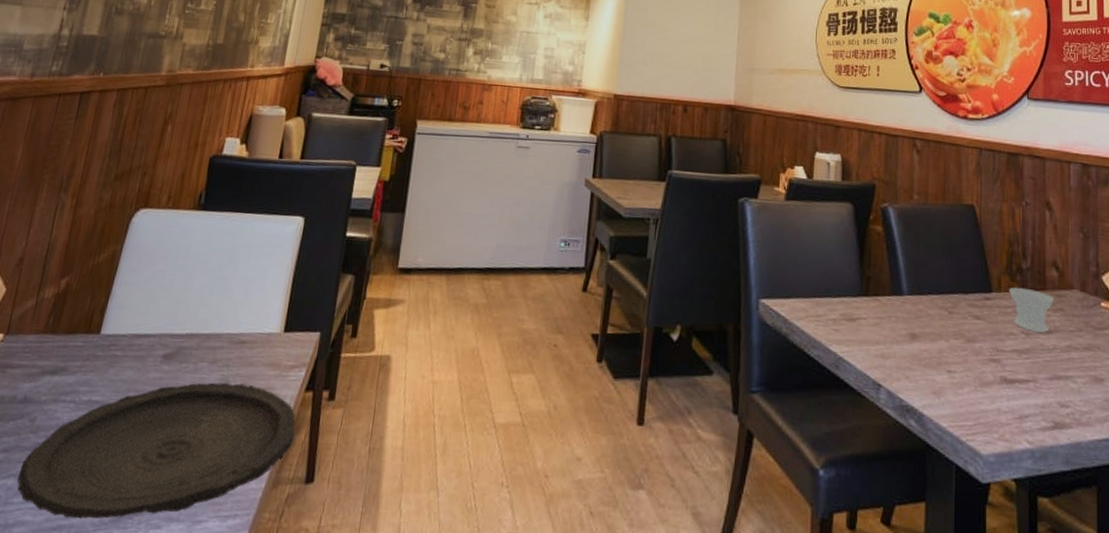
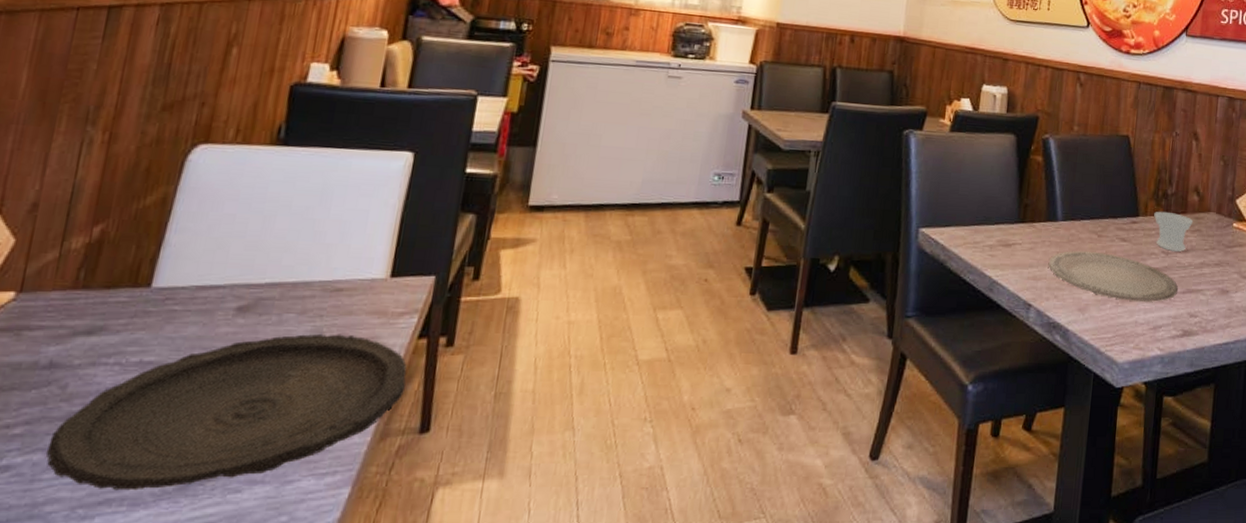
plate: none [896,327,1043,388] -> present [1048,250,1178,302]

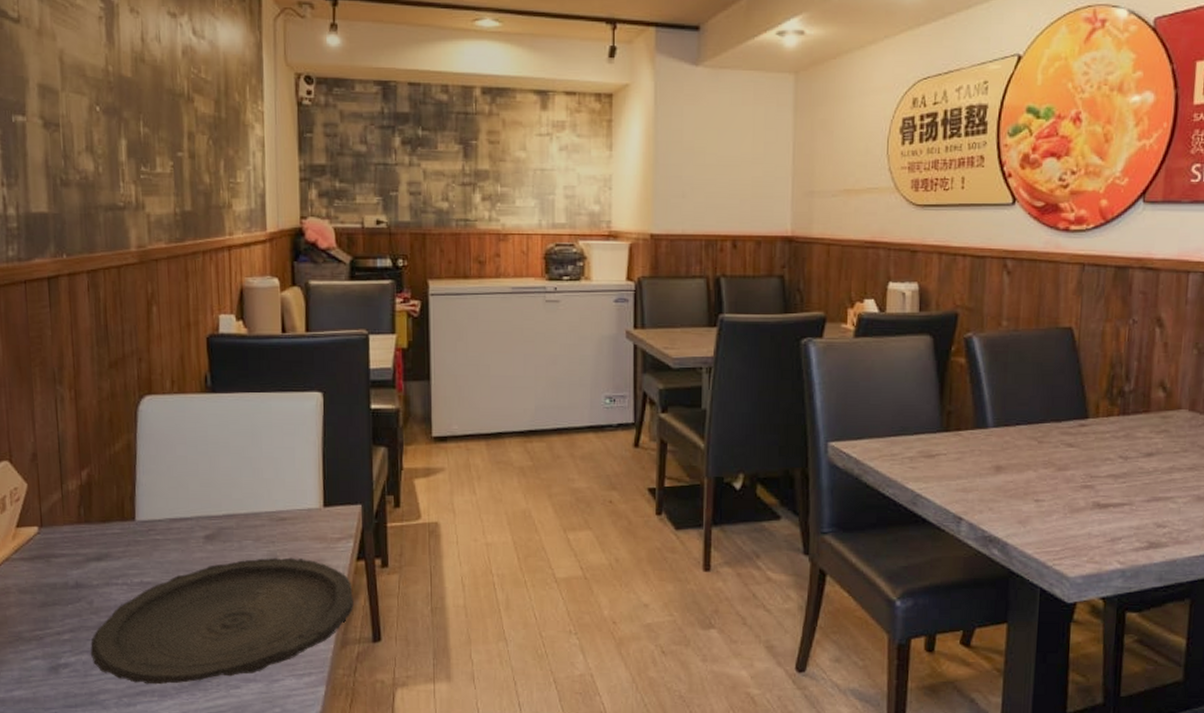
plate: present [1048,250,1178,302] -> none [979,458,1141,512]
cup: present [1154,211,1194,252] -> none [1108,411,1159,456]

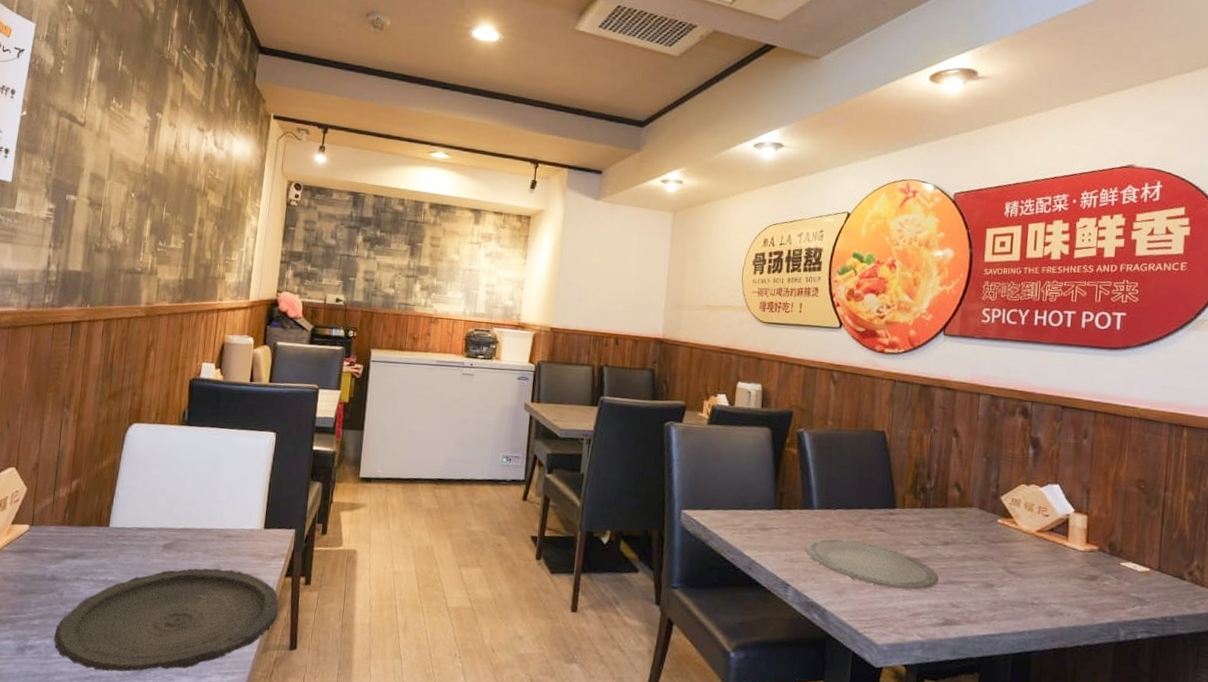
plate: none [979,458,1141,512] -> present [805,537,938,590]

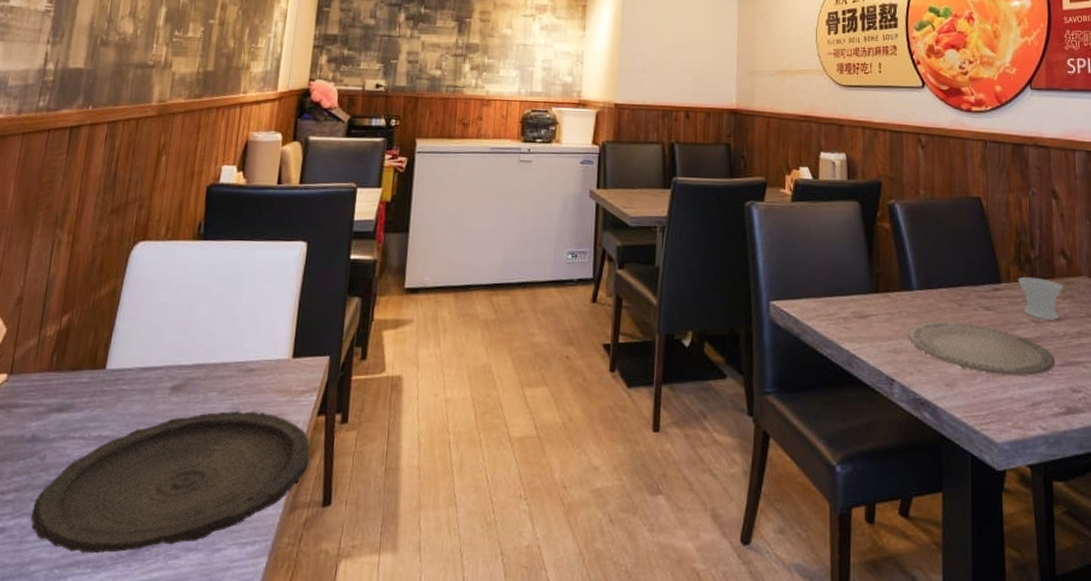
cup: none [912,504,954,544] -> present [1018,276,1064,320]

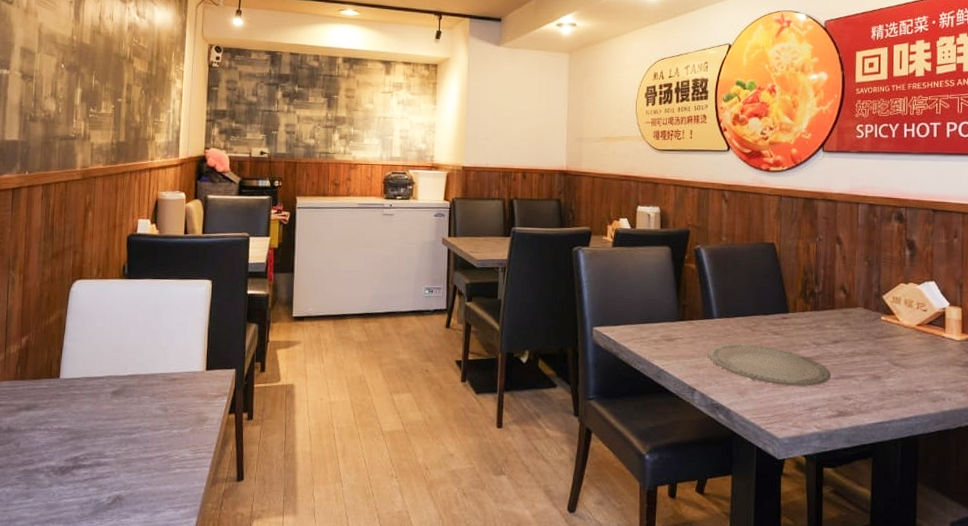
plate: present [30,411,310,554] -> none [13,410,224,514]
cup: present [1018,276,1064,320] -> none [803,307,842,343]

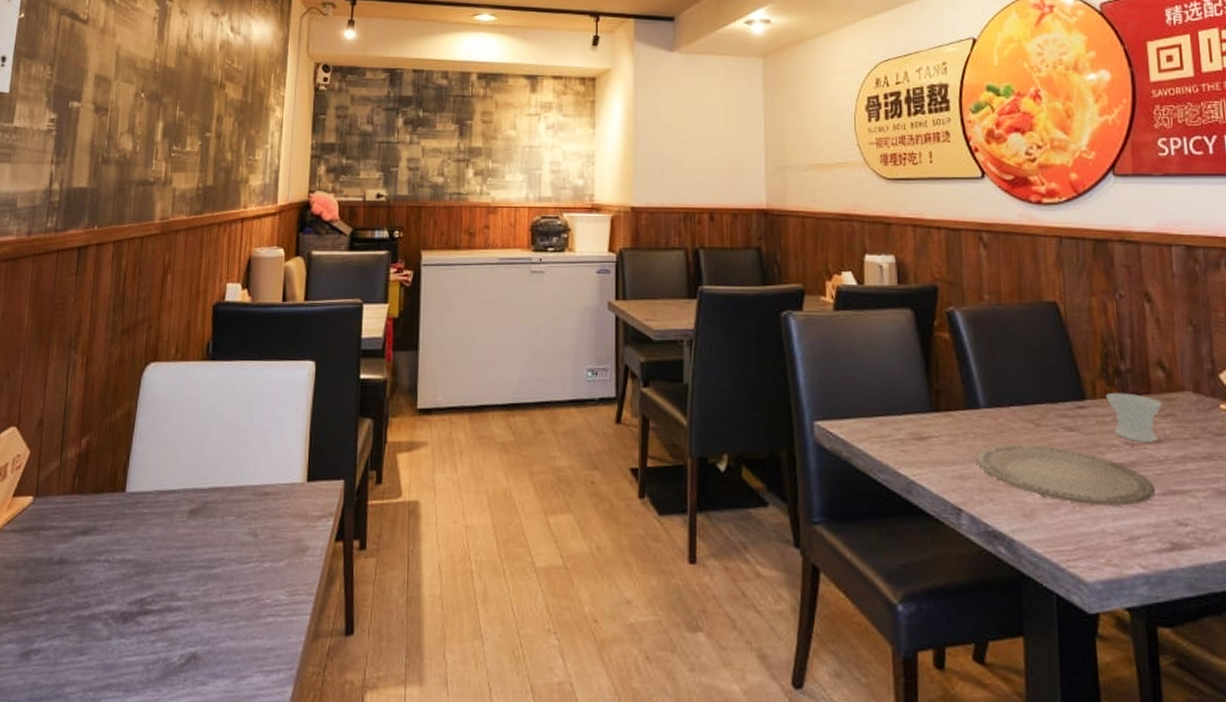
cup: none [803,307,842,343] -> present [1106,392,1163,442]

